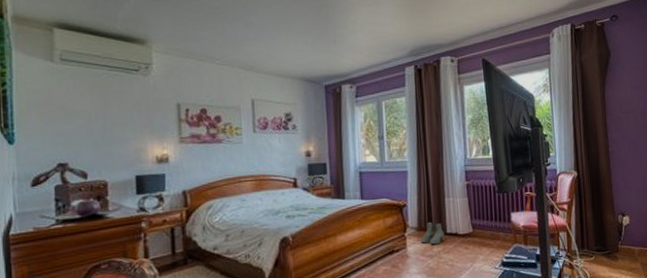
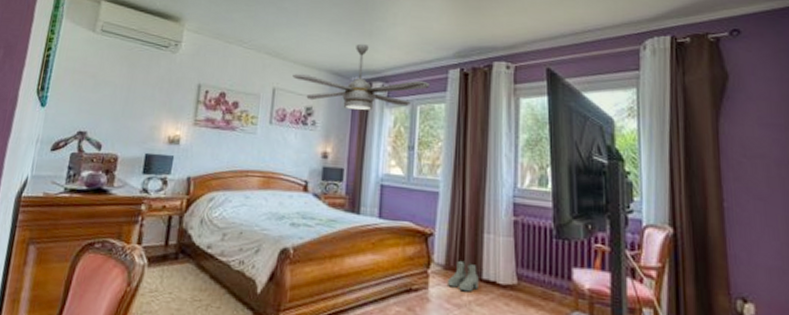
ceiling fan: none [268,50,390,112] -> present [292,43,429,111]

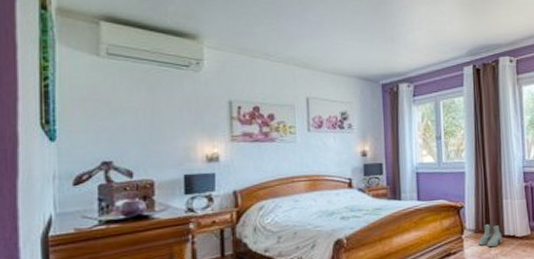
ceiling fan: present [292,43,429,111] -> none [324,49,449,111]

